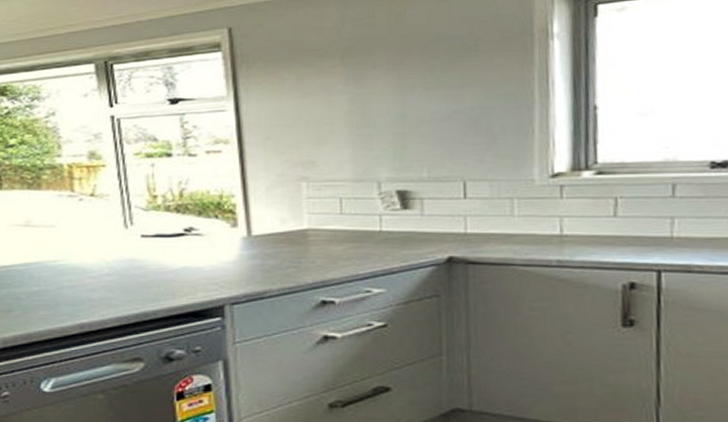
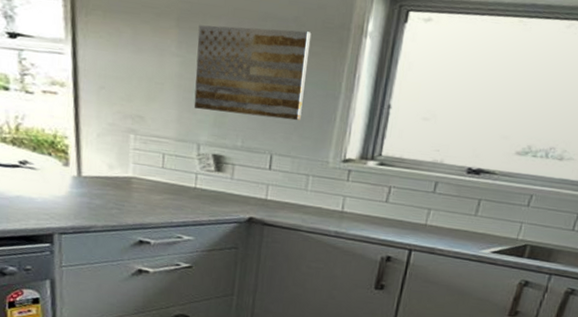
wall art: none [365,45,493,144] -> present [194,25,312,121]

